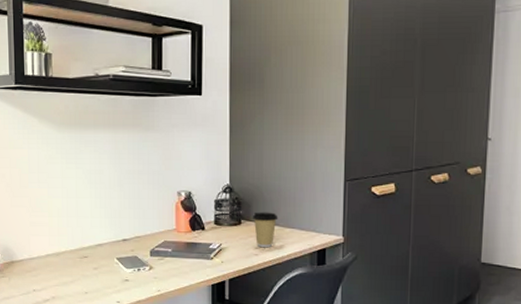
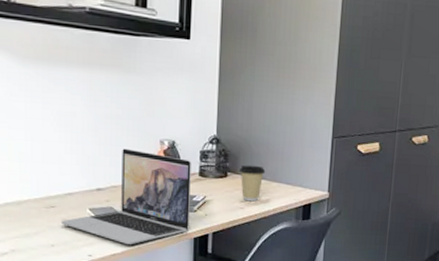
laptop: none [94,201,207,292] -> present [62,148,191,245]

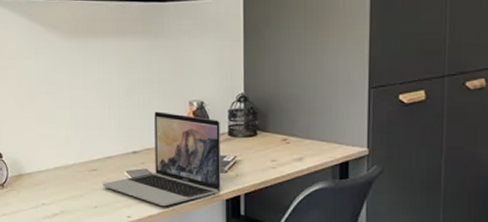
coffee cup: present [238,165,266,202] -> none [268,122,297,161]

